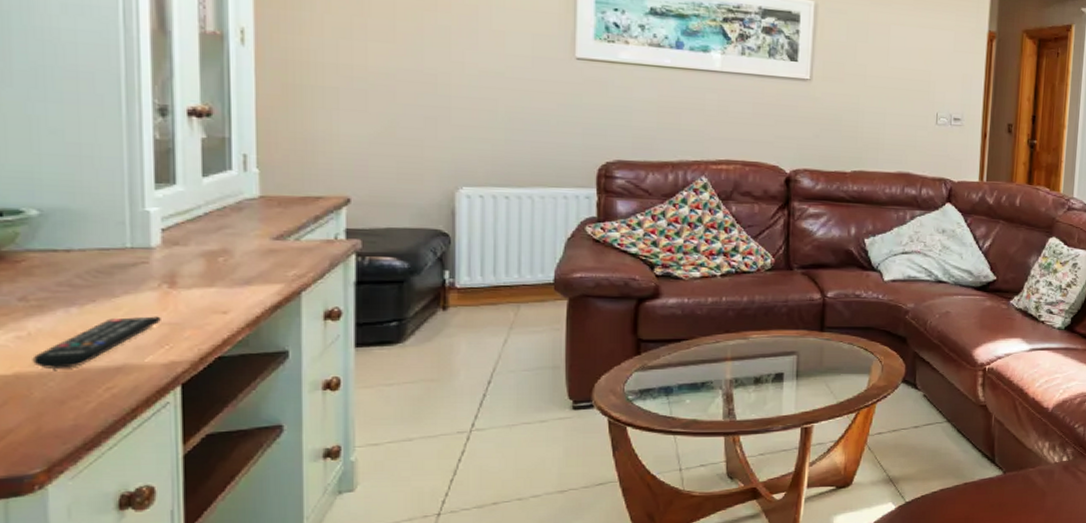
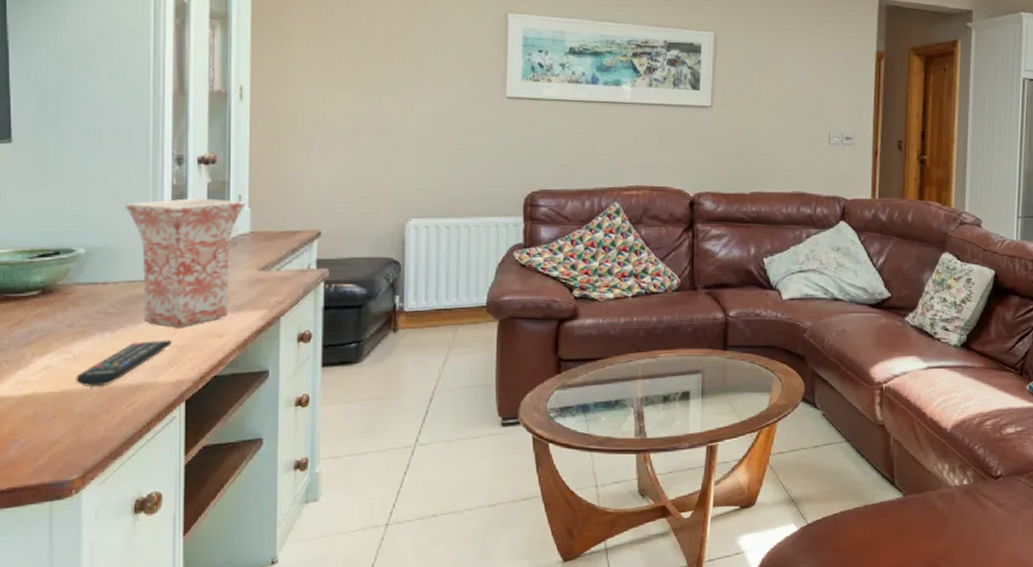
vase: none [90,155,253,302] -> present [125,197,246,327]

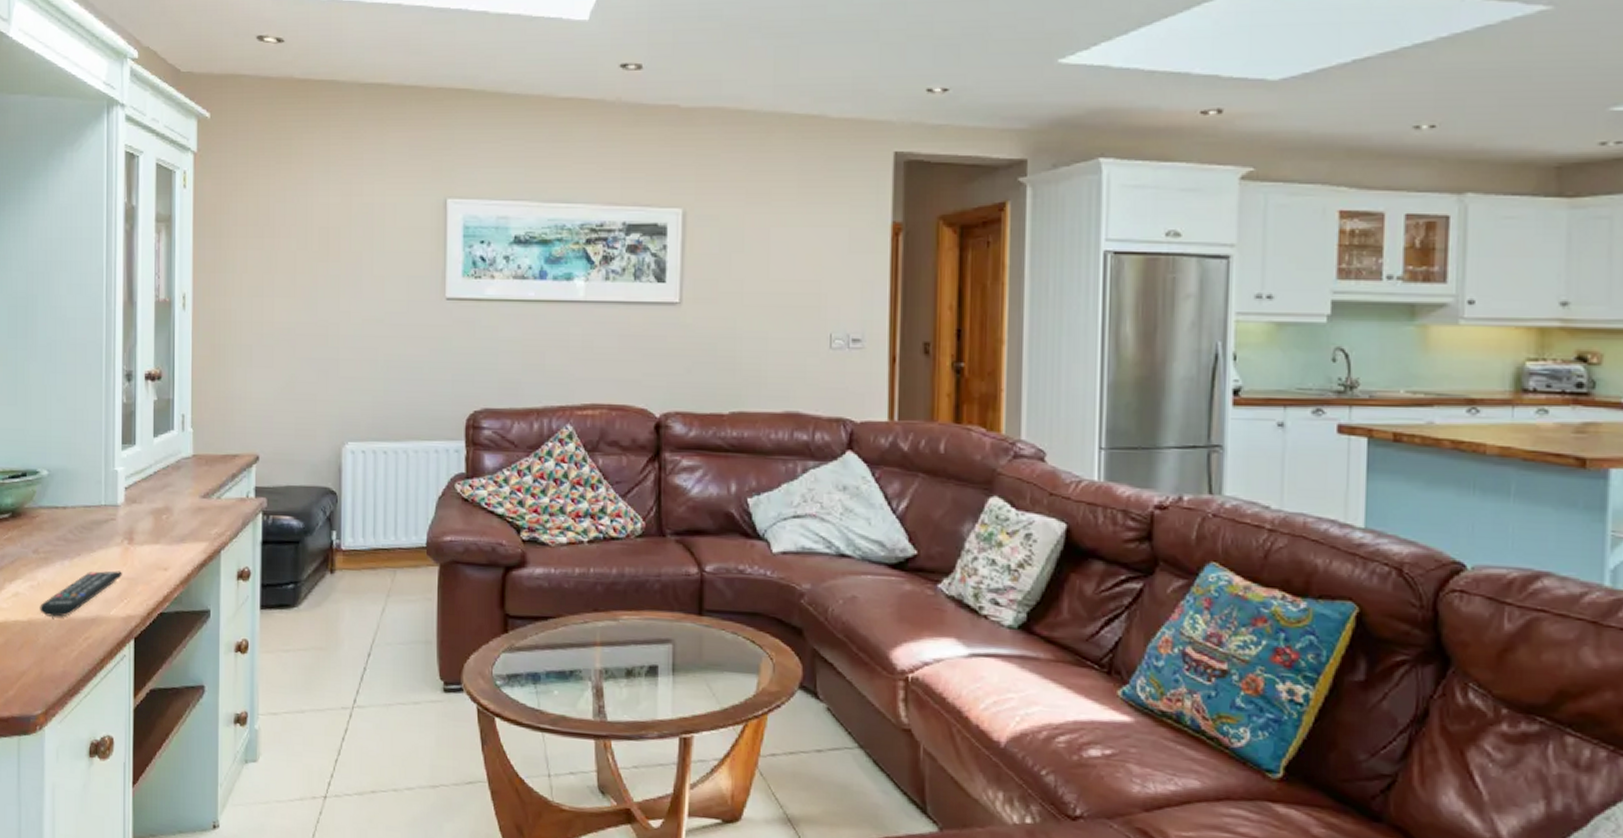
vase: present [125,197,246,327] -> none [81,417,188,558]

